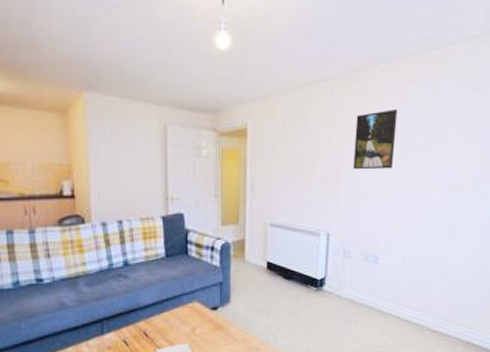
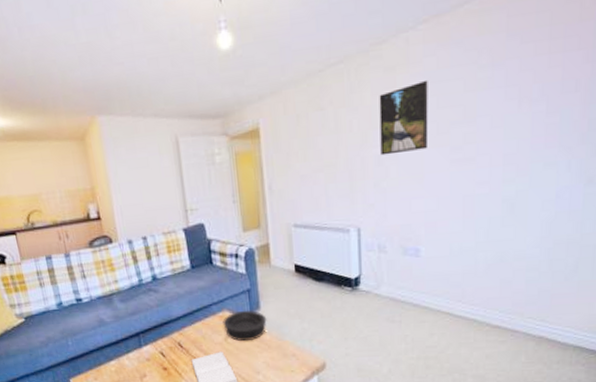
bowl: none [192,302,236,334] -> present [223,309,267,342]

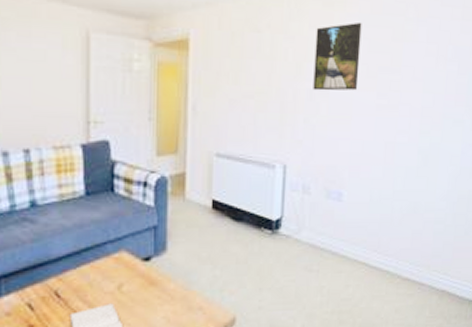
bowl: present [223,309,267,342] -> none [118,251,173,291]

